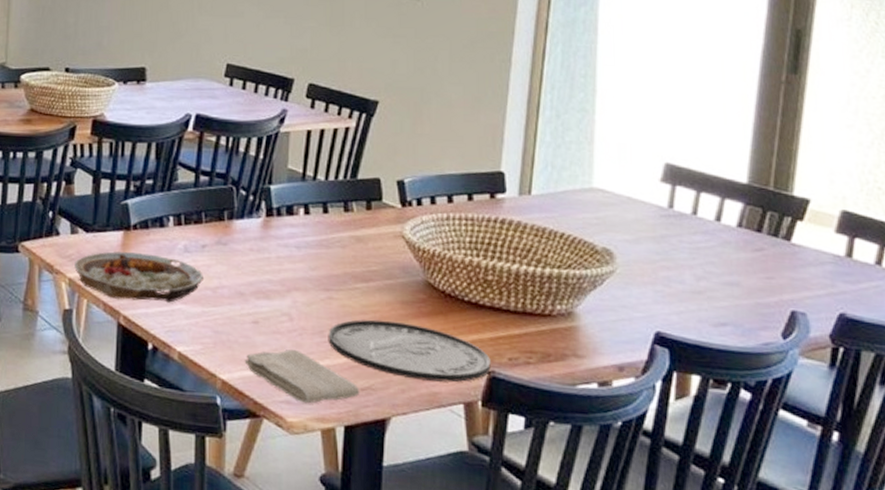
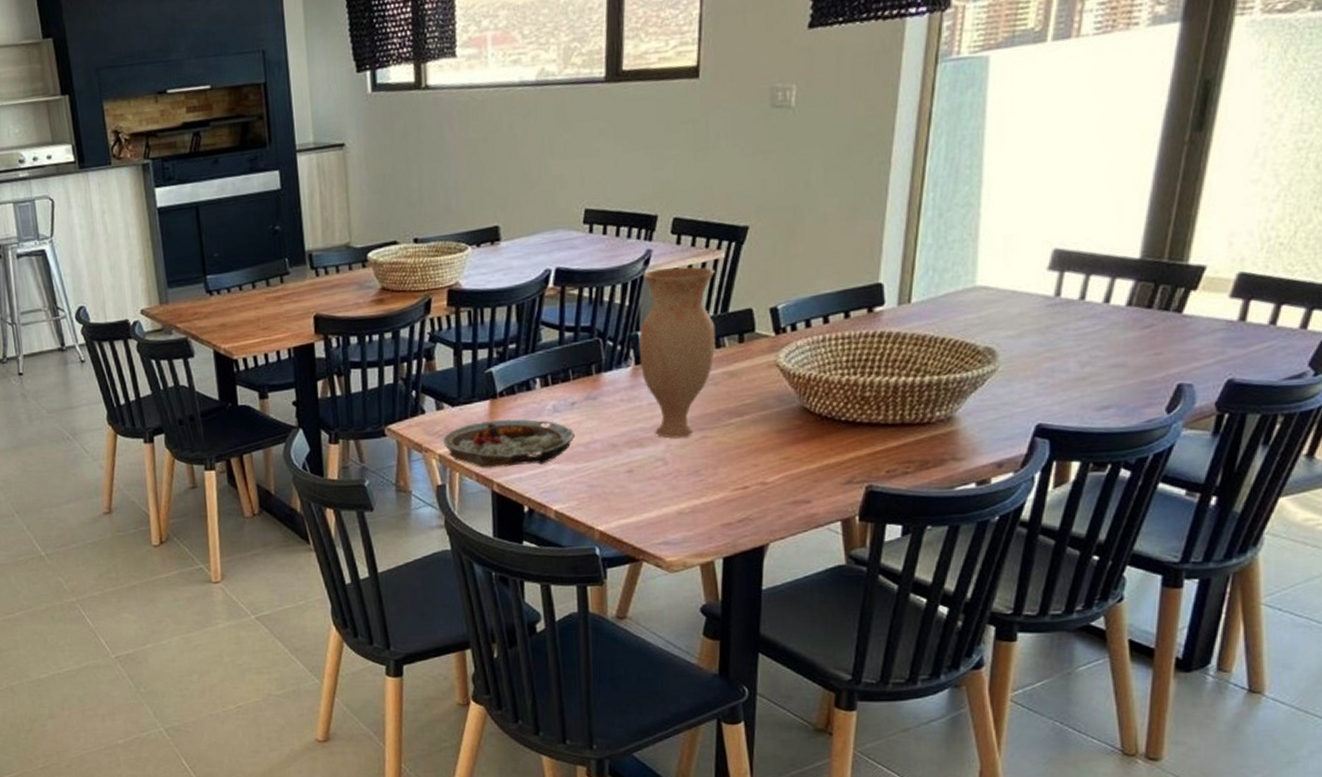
washcloth: present [244,349,360,404] -> none [621,492,738,542]
vase: none [270,129,346,296] -> present [638,266,716,438]
plate: present [328,319,491,383] -> none [703,450,868,504]

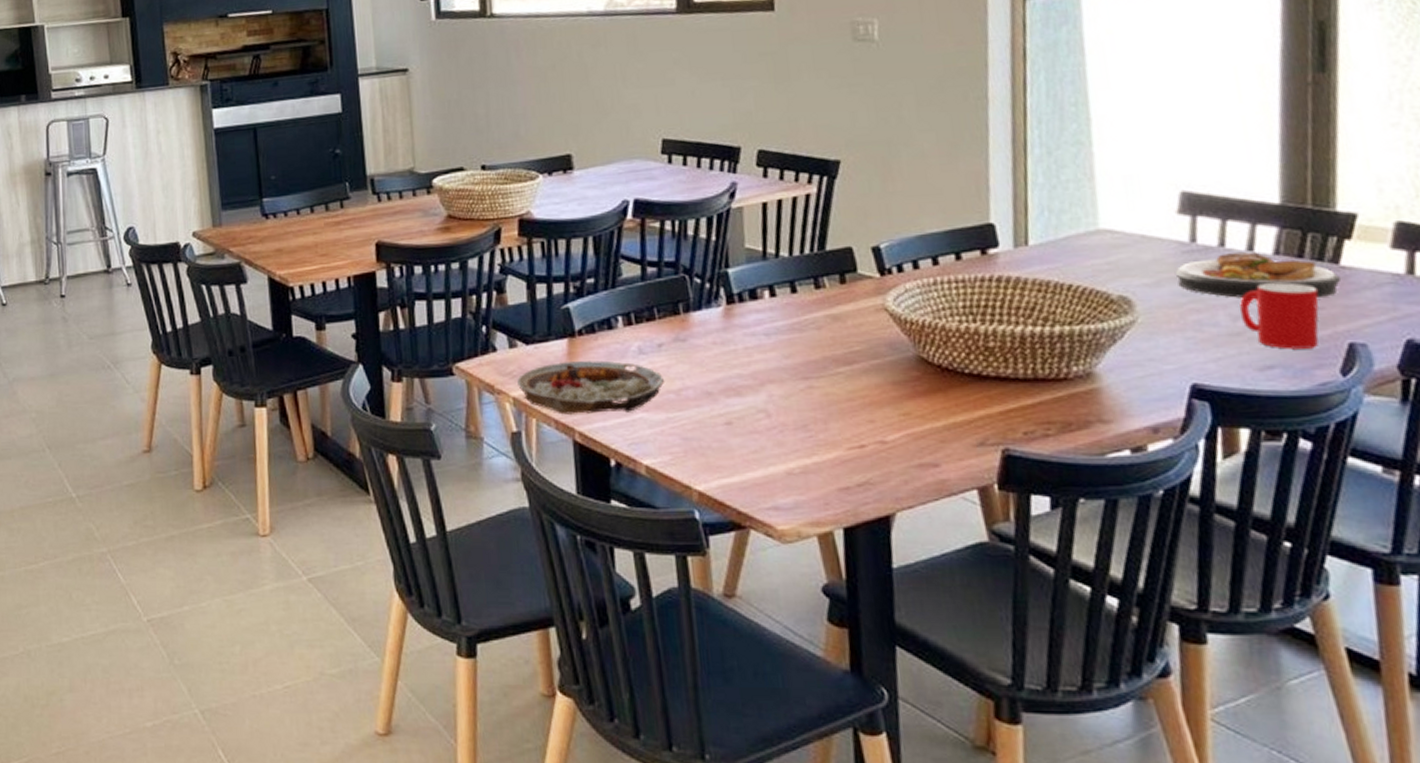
vase: present [638,266,716,438] -> none [728,201,815,388]
plate: none [1037,304,1182,347] -> present [1174,252,1342,298]
cup: none [1088,331,1159,391] -> present [1240,282,1319,350]

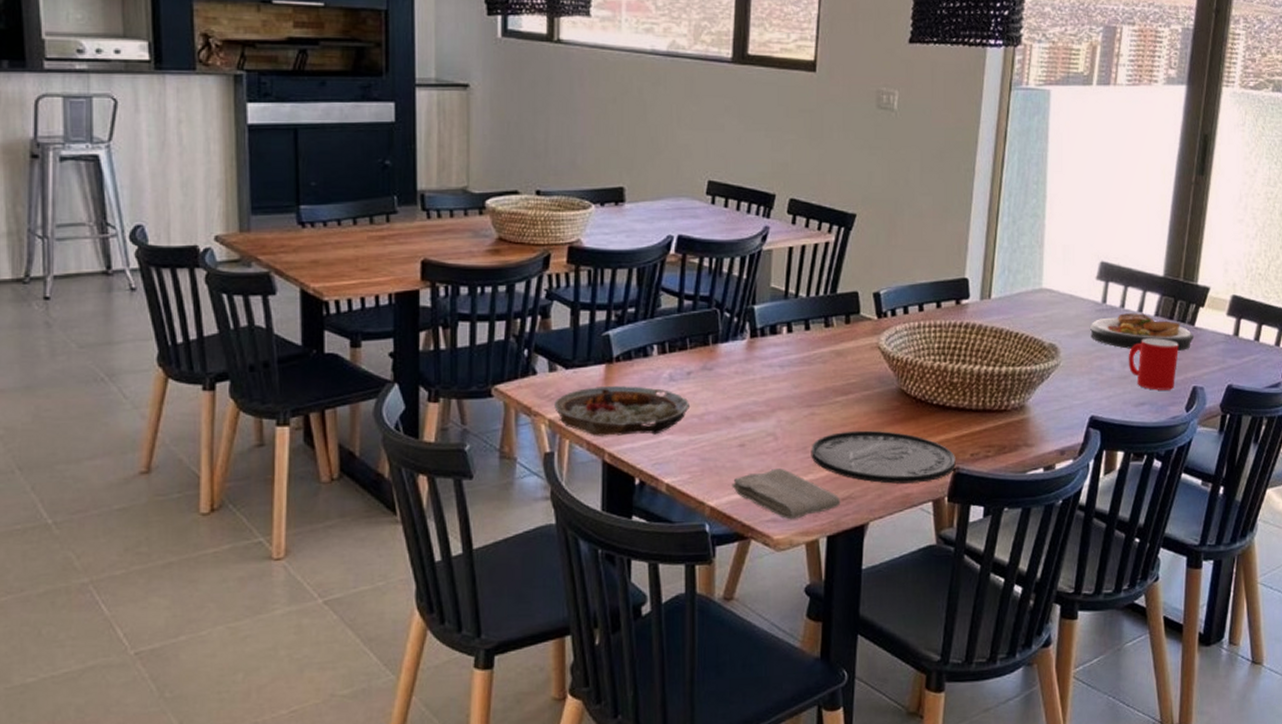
washcloth: none [721,448,857,508] -> present [732,467,841,520]
plate: none [812,405,1004,468] -> present [811,430,956,484]

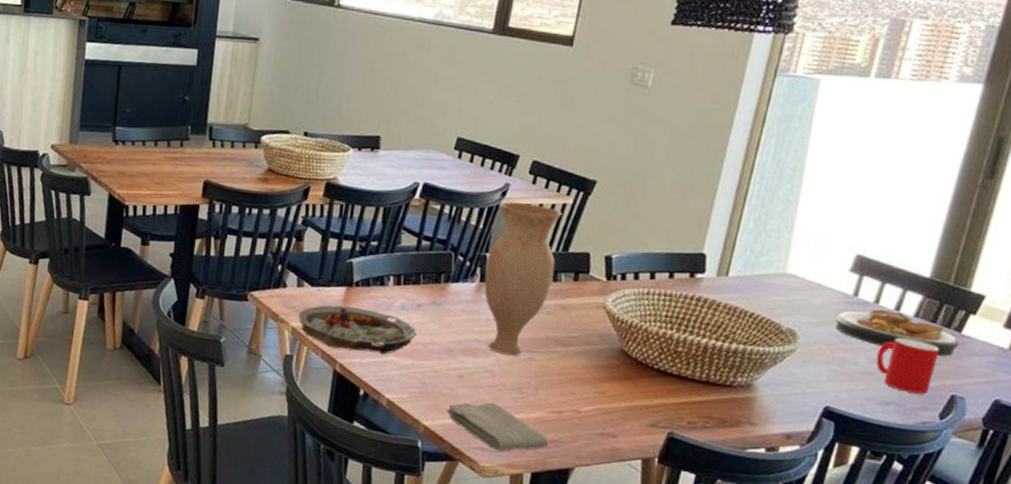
vase: none [754,246,826,414] -> present [484,201,562,356]
plate: present [811,430,956,484] -> none [525,379,671,441]

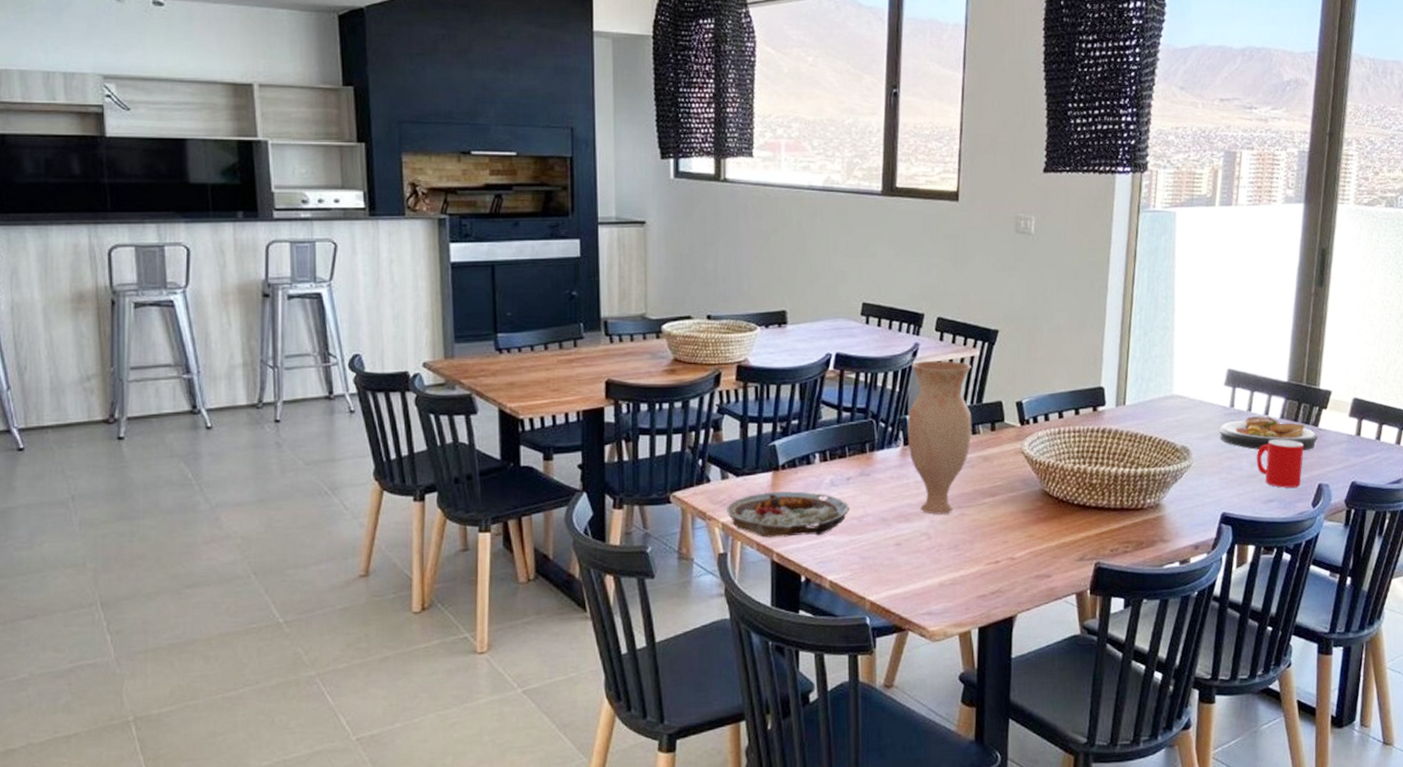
washcloth: present [446,402,549,451] -> none [890,564,991,612]

